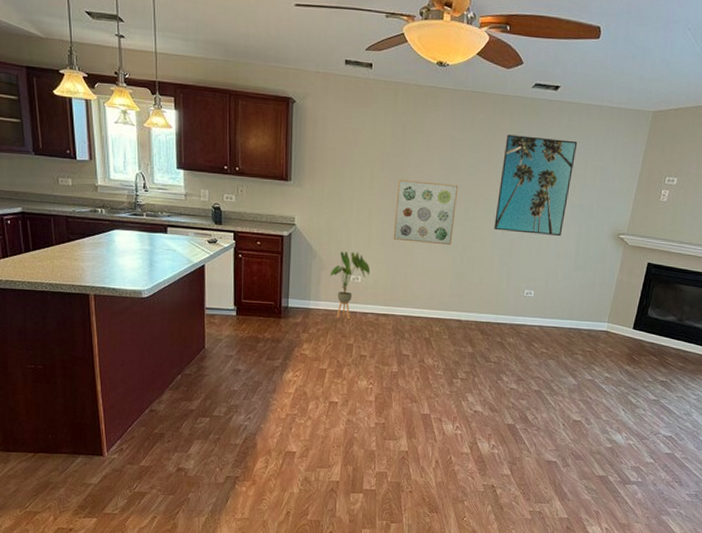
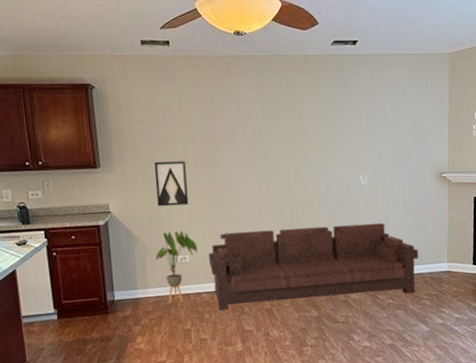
wall art: none [339,182,371,228] -> present [154,160,189,207]
sofa: none [378,260,581,346] -> present [208,222,419,311]
wall art: present [393,180,459,246] -> none [213,148,278,212]
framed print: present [494,134,578,237] -> none [314,90,386,187]

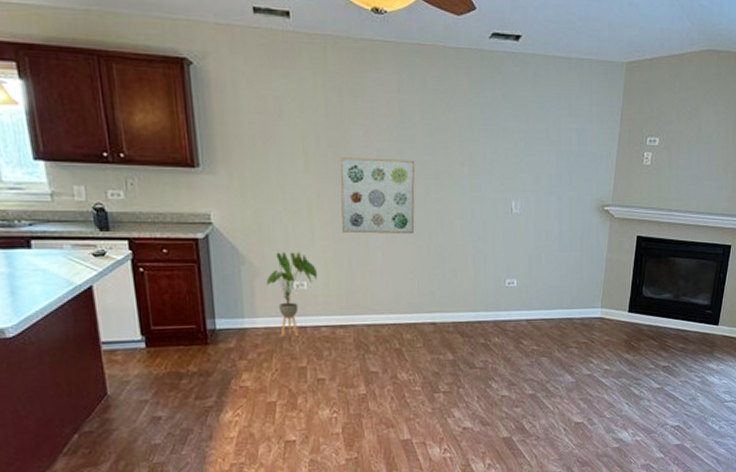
wall art: present [154,160,189,207] -> none [266,165,308,221]
sofa: present [208,222,419,311] -> none [329,257,571,348]
wall art: none [213,148,278,212] -> present [340,157,415,235]

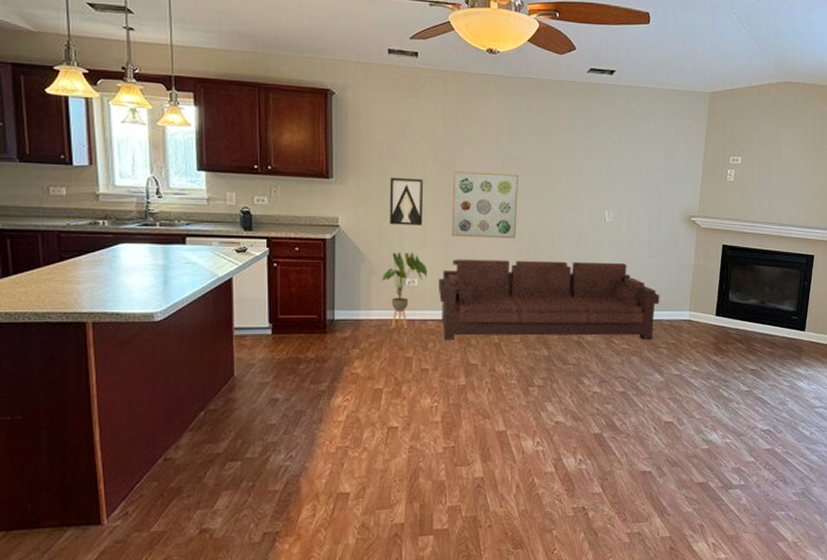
wall art: none [266,165,308,221] -> present [390,177,424,225]
sofa: none [329,257,571,348] -> present [438,259,660,341]

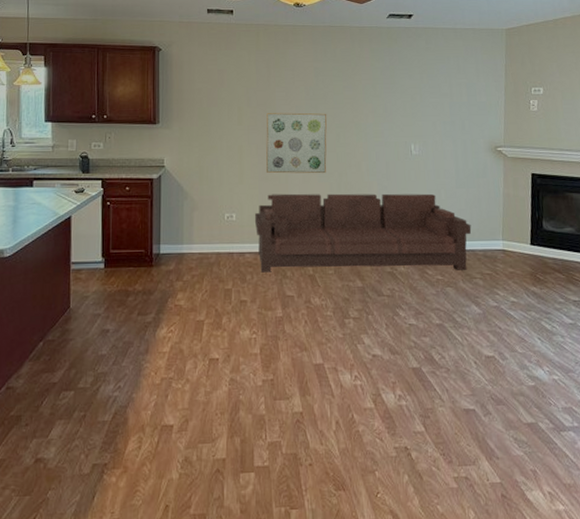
house plant: present [381,252,428,328] -> none [202,189,245,261]
wall art: present [390,177,424,225] -> none [209,120,240,164]

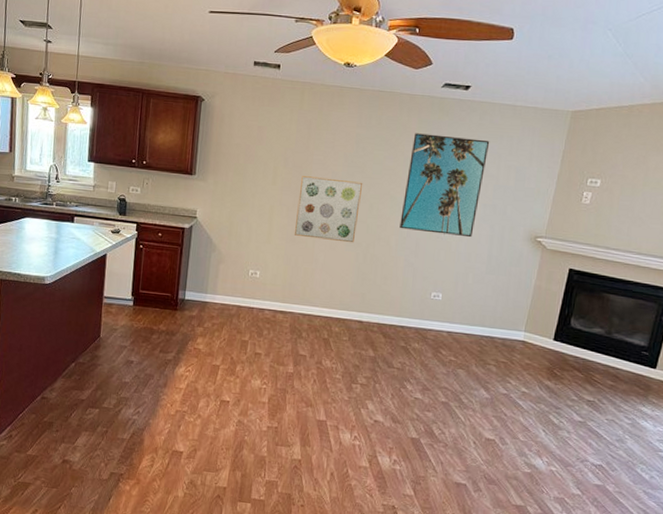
sofa: present [254,193,472,273] -> none [277,256,495,355]
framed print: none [367,61,439,155] -> present [399,133,490,238]

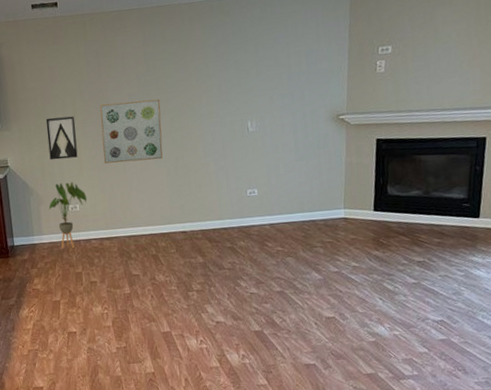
house plant: none [228,245,270,314] -> present [48,182,87,249]
wall art: none [240,177,274,223] -> present [45,116,78,160]
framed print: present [399,133,490,238] -> none [200,32,276,136]

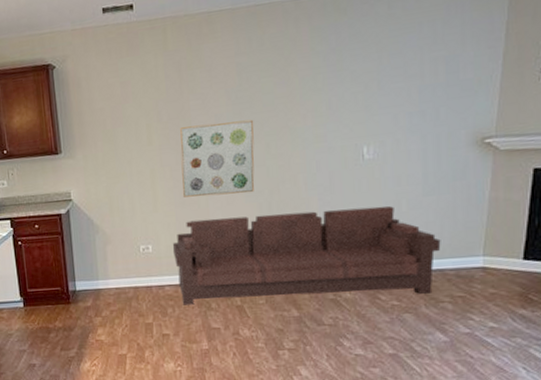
wall art: present [45,116,78,160] -> none [115,141,152,193]
house plant: present [48,182,87,249] -> none [116,218,162,296]
sofa: none [96,169,312,256] -> present [172,205,441,305]

